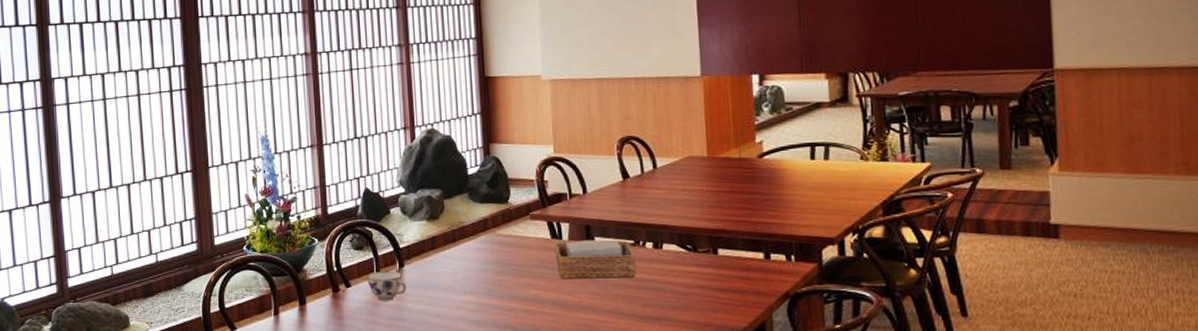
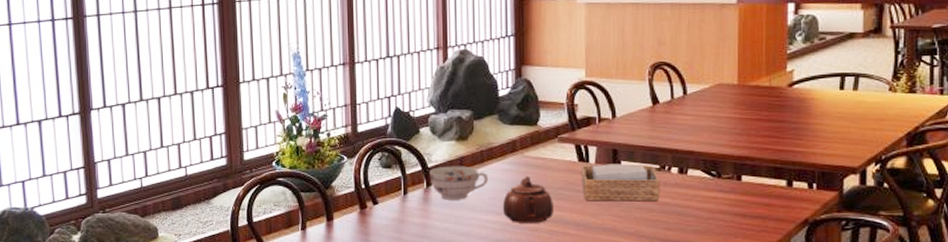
teacup: present [367,270,406,301] -> none [395,189,433,219]
teacup: none [401,246,462,281] -> present [429,166,489,200]
teapot: none [476,254,529,303] -> present [502,176,553,223]

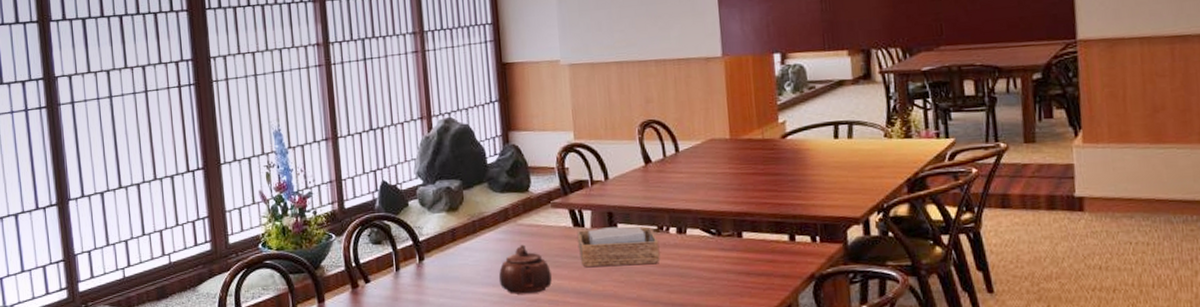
teacup: present [429,166,489,200] -> none [421,237,483,274]

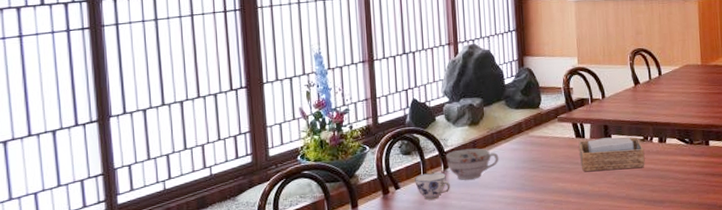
teacup: none [386,264,427,296] -> present [415,172,450,200]
teacup: none [421,237,483,274] -> present [446,148,499,180]
teapot: present [498,244,552,294] -> none [512,153,557,196]

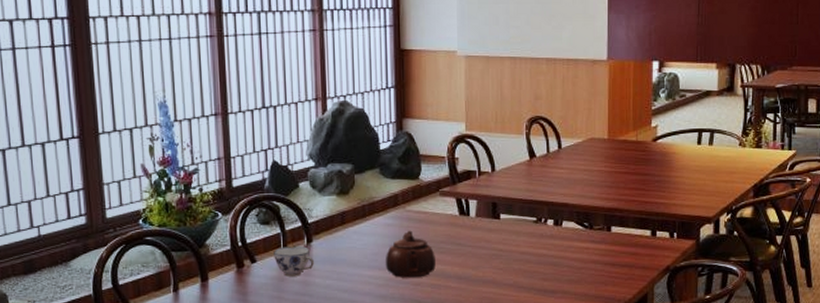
teacup: present [446,148,499,180] -> none [310,221,371,256]
teapot: none [512,153,557,196] -> present [385,230,436,278]
napkin holder: present [578,136,645,172] -> none [462,216,537,255]

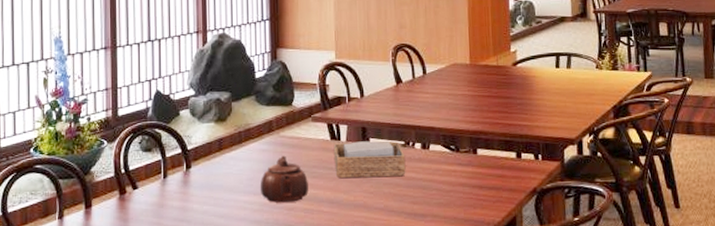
teacup: present [274,245,314,277] -> none [154,172,192,203]
napkin holder: none [462,216,537,255] -> present [333,140,406,179]

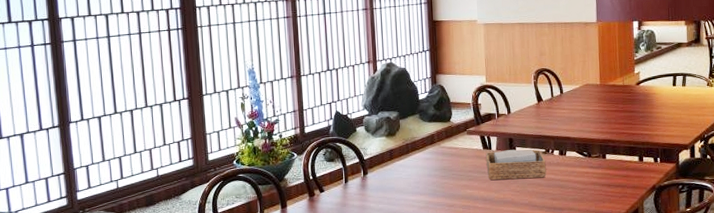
teapot: present [260,155,308,203] -> none [425,162,466,201]

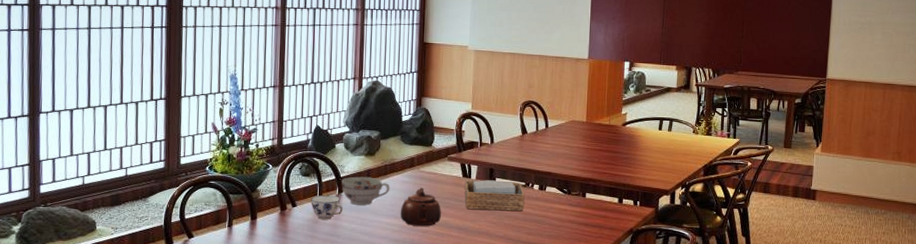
teacup: none [337,177,369,203] -> present [311,194,343,220]
teacup: none [365,157,413,185] -> present [341,176,390,205]
teapot: none [425,162,466,201] -> present [400,187,441,227]

